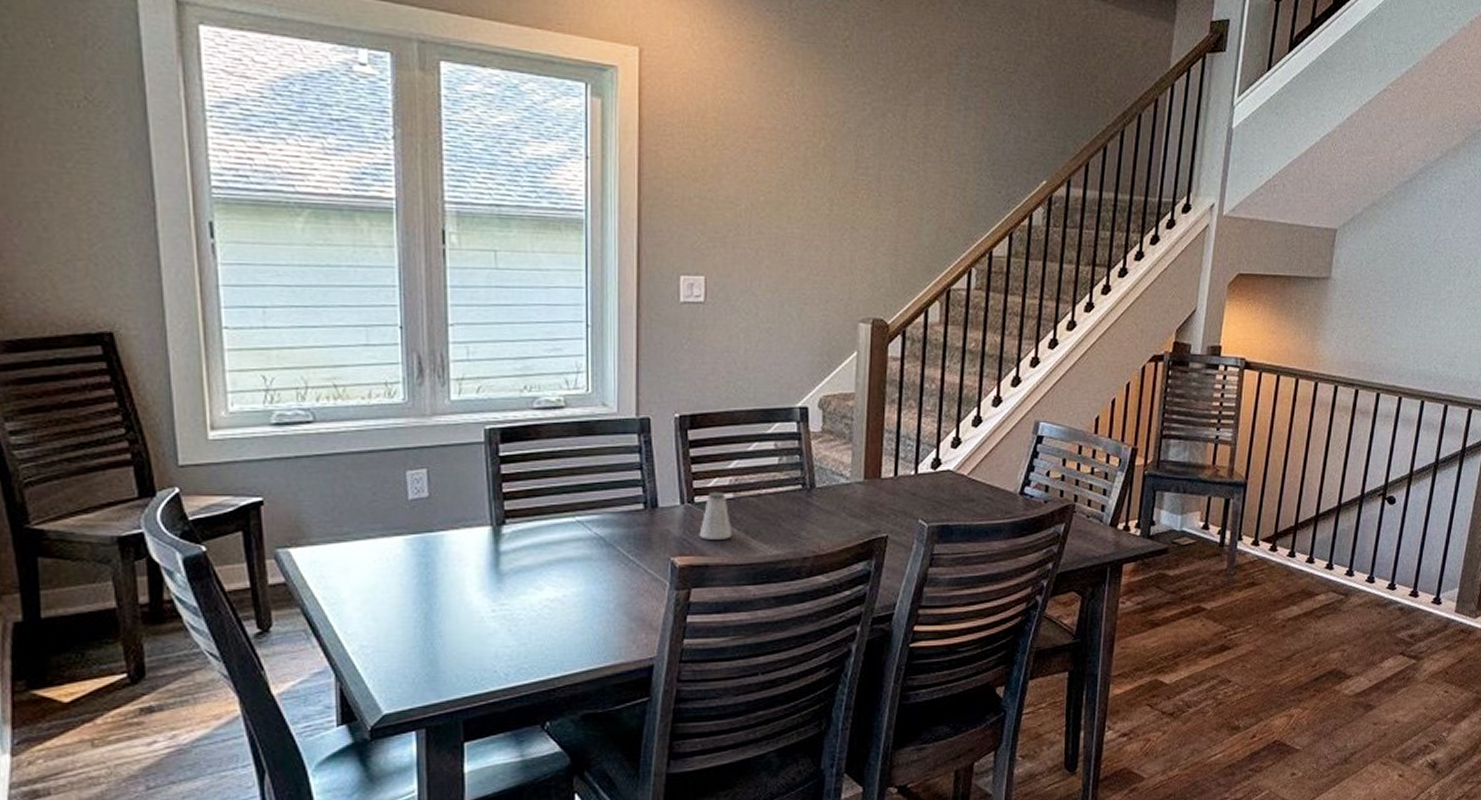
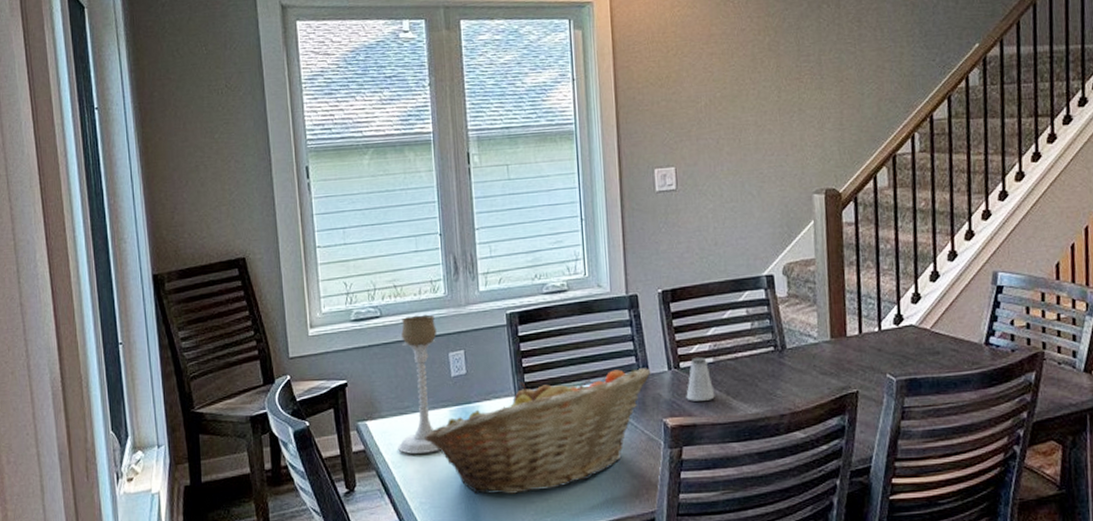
candle holder: none [332,423,391,589] -> present [398,314,440,454]
fruit basket: none [369,501,660,638] -> present [425,368,651,494]

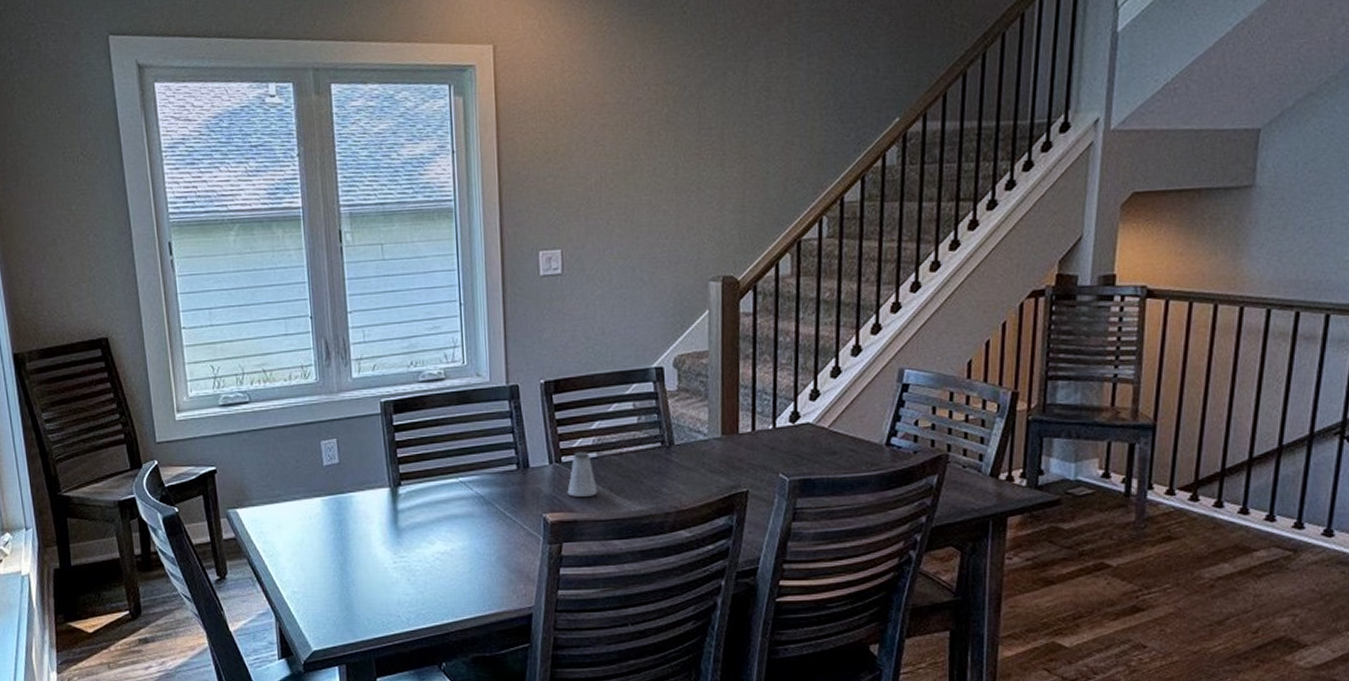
candle holder: present [398,314,440,454] -> none [269,401,312,543]
fruit basket: present [425,368,651,494] -> none [297,461,532,586]

